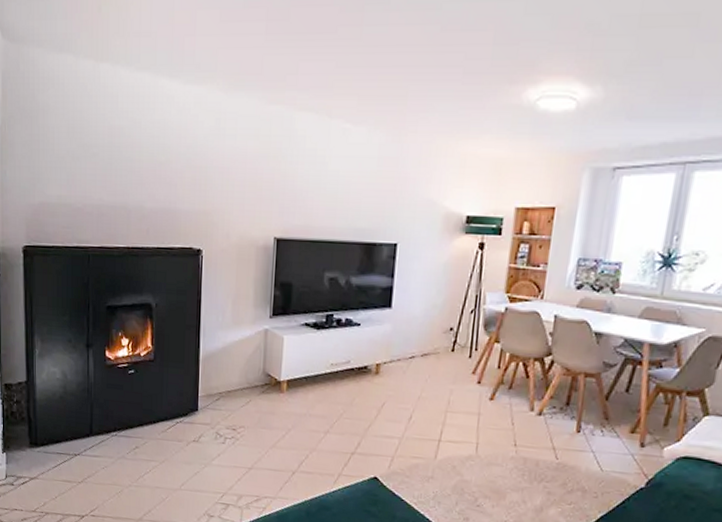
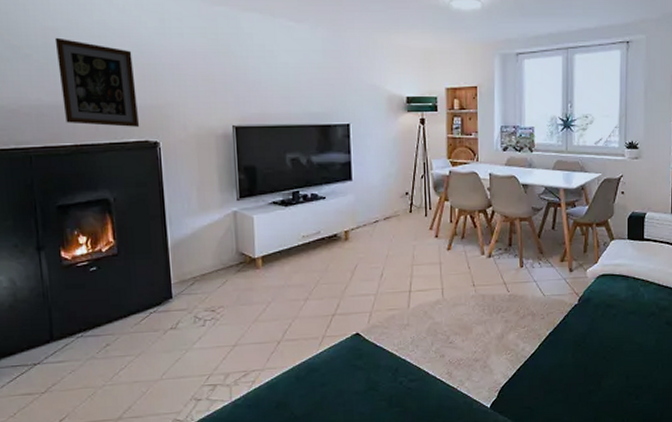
wall art: none [119,137,187,233] -> present [54,37,140,127]

